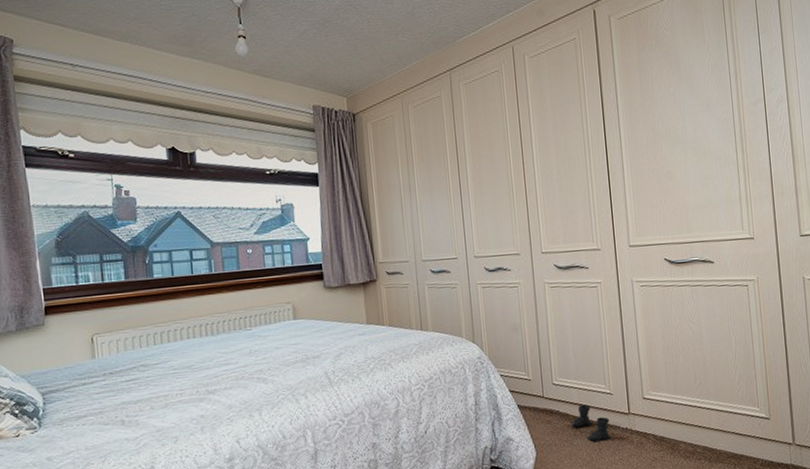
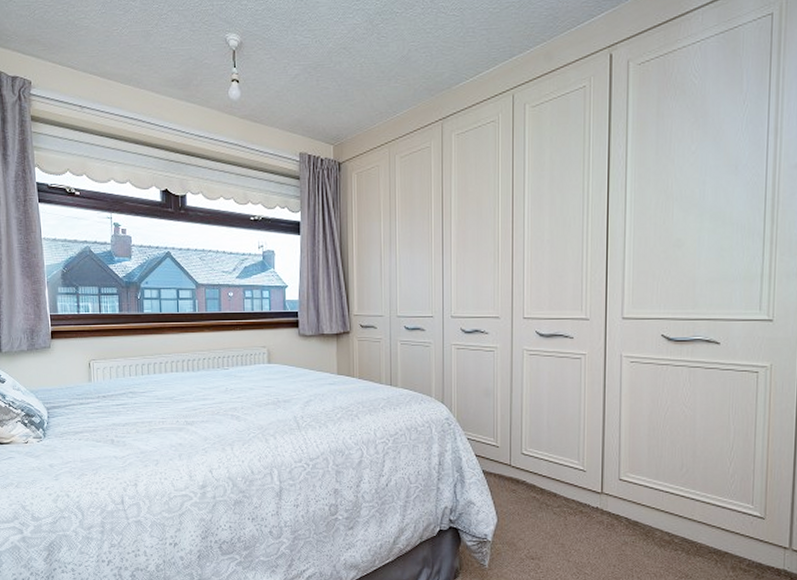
boots: present [571,404,612,443] -> none [537,478,580,518]

